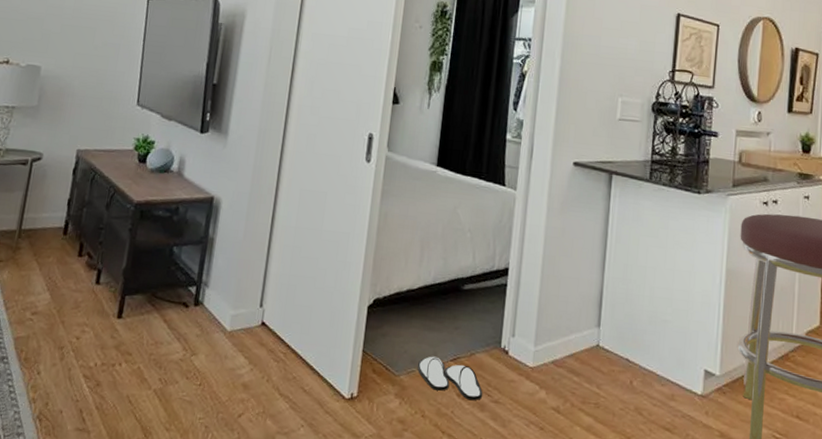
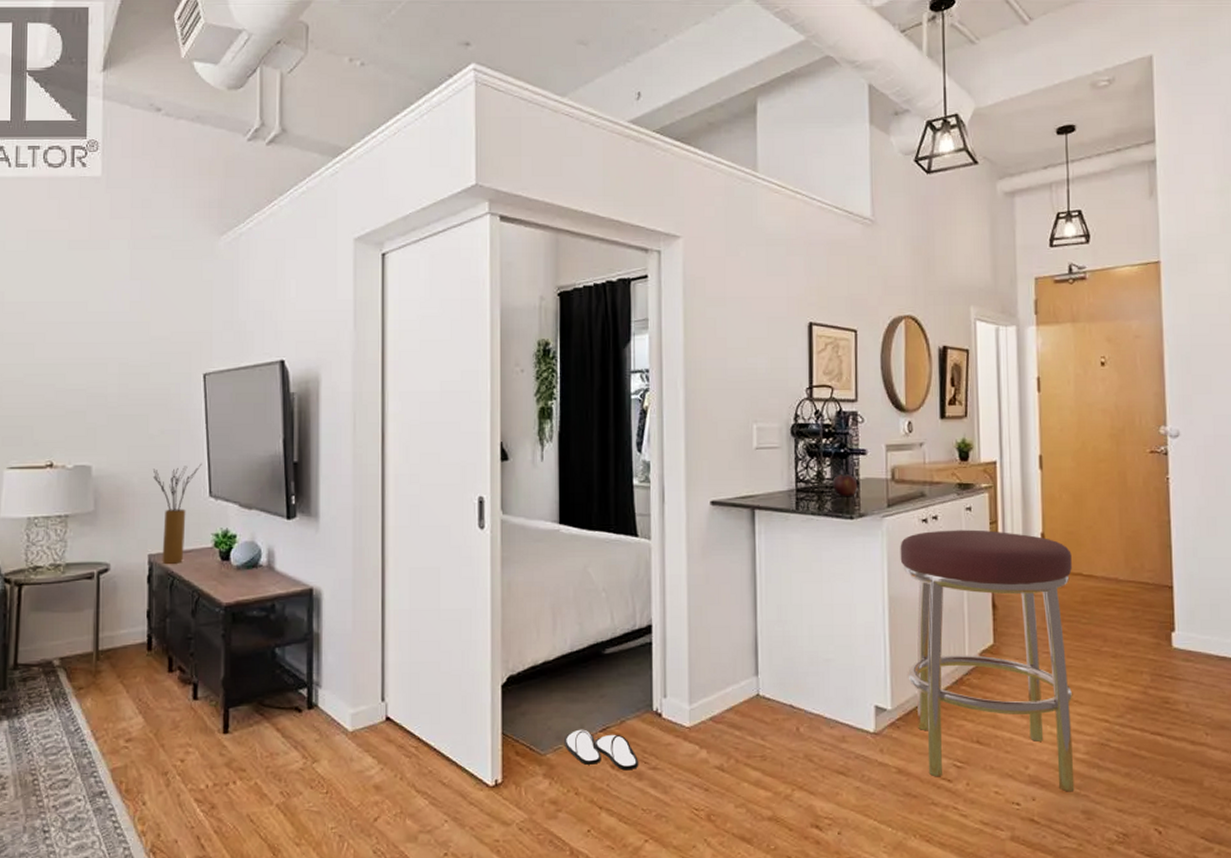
vase: none [88,75,135,161] -> present [153,463,202,564]
fruit: none [684,152,708,174] -> present [832,474,858,497]

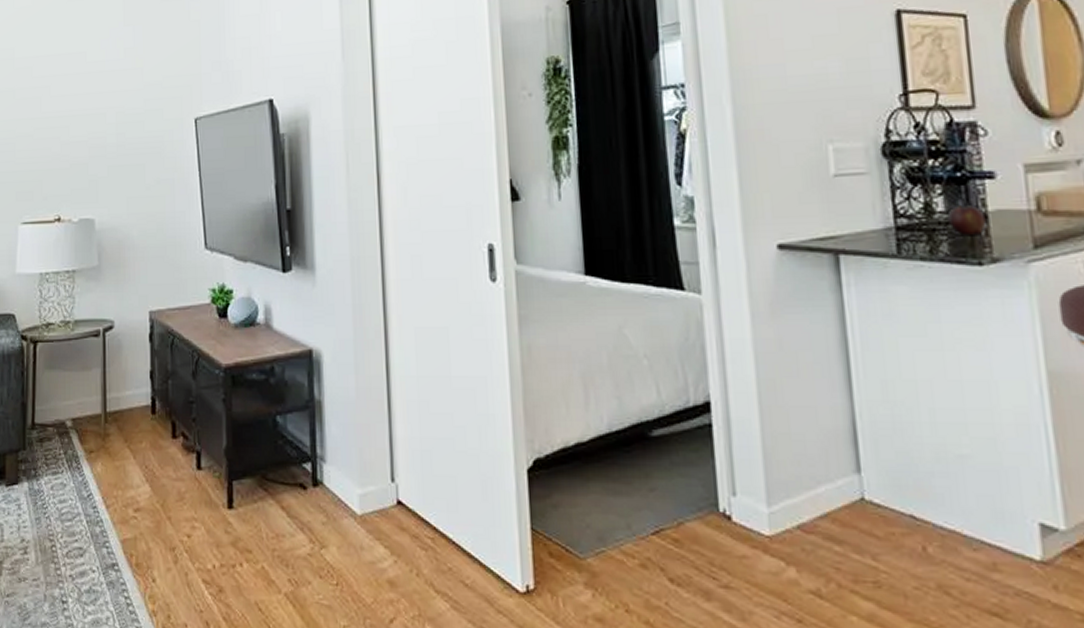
vase: present [153,463,202,564] -> none [151,213,197,321]
slippers: present [563,729,639,771] -> none [607,529,706,587]

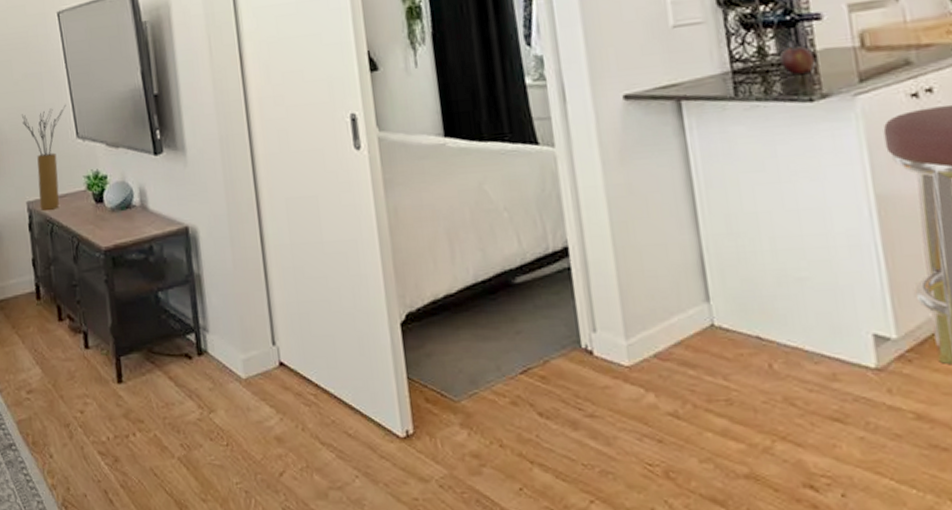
vase: none [151,213,197,321] -> present [22,104,66,210]

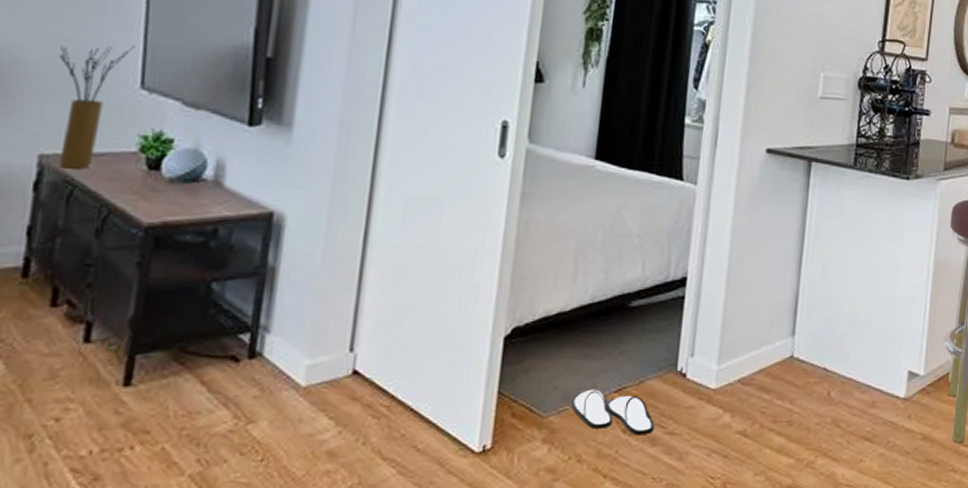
slippers: none [479,371,572,419] -> present [570,389,655,436]
fruit: present [779,46,815,76] -> none [893,133,918,158]

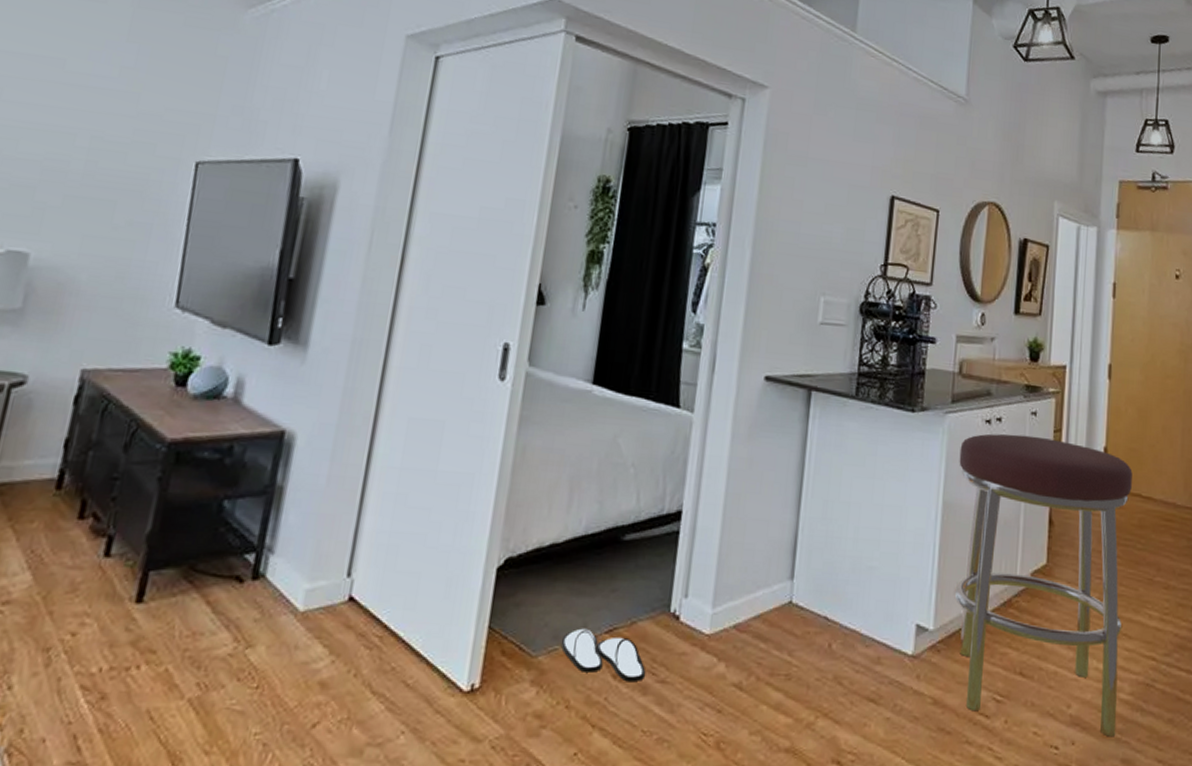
vase: present [58,45,135,169] -> none [98,266,174,385]

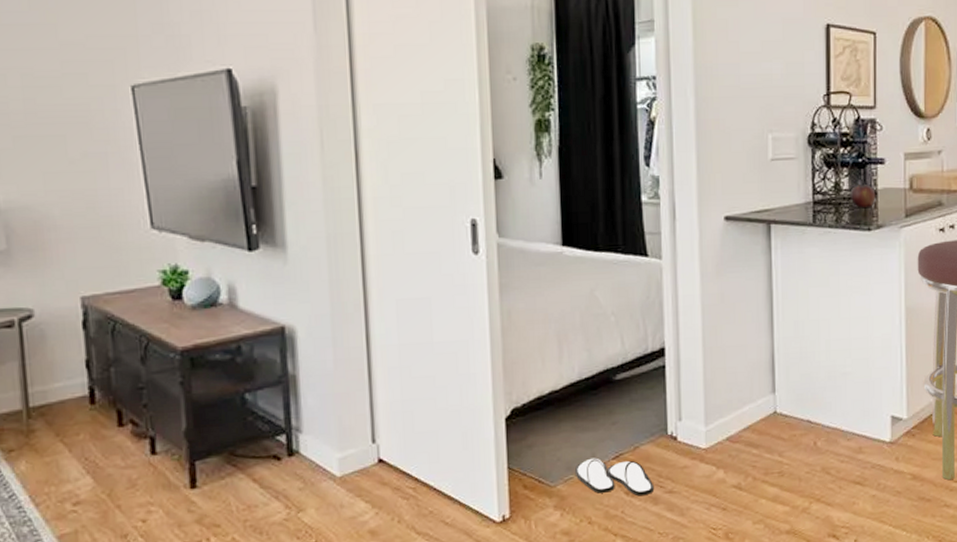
fruit: none [896,362,923,388] -> present [850,185,876,209]

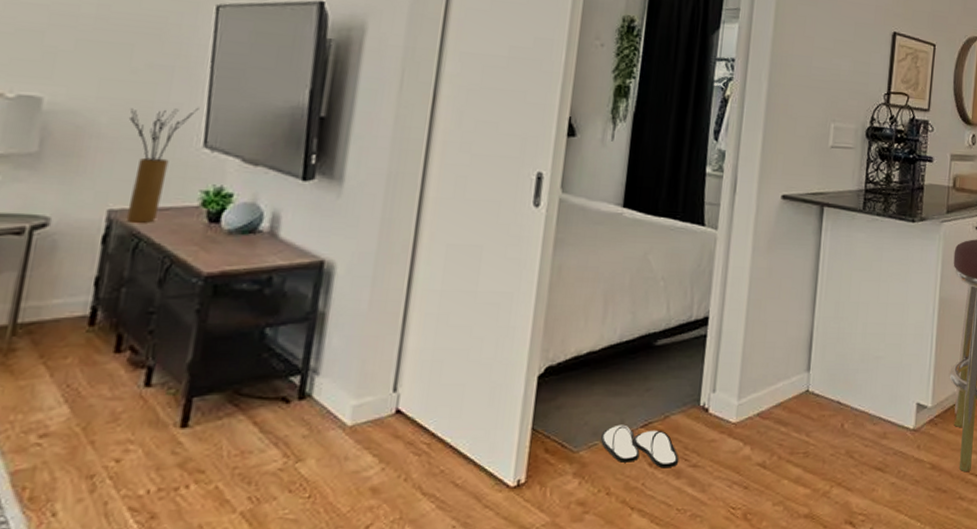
vase: none [78,190,139,307] -> present [126,107,200,223]
fruit: present [850,185,876,209] -> none [899,179,922,201]

